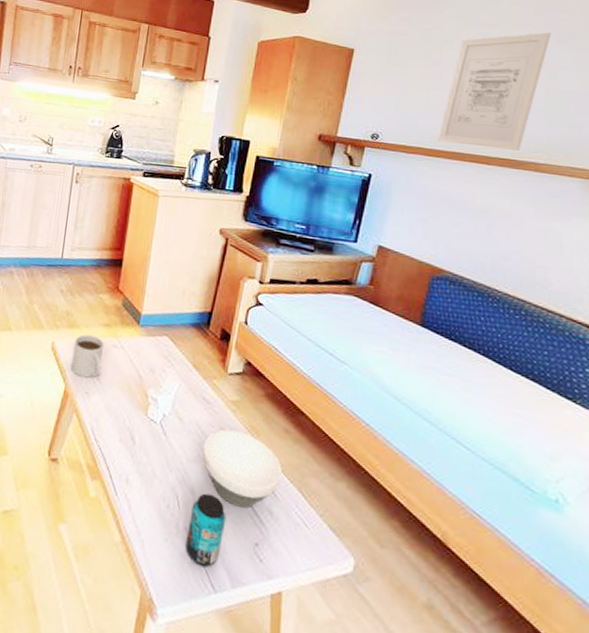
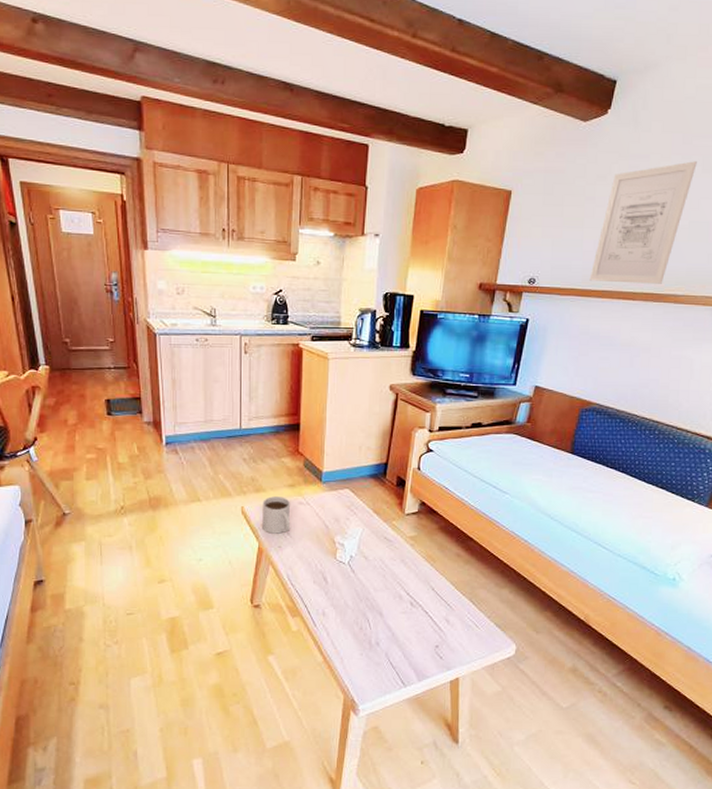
beverage can: present [185,493,226,568] -> none [378,614,411,670]
bowl: present [203,429,282,508] -> none [388,561,455,620]

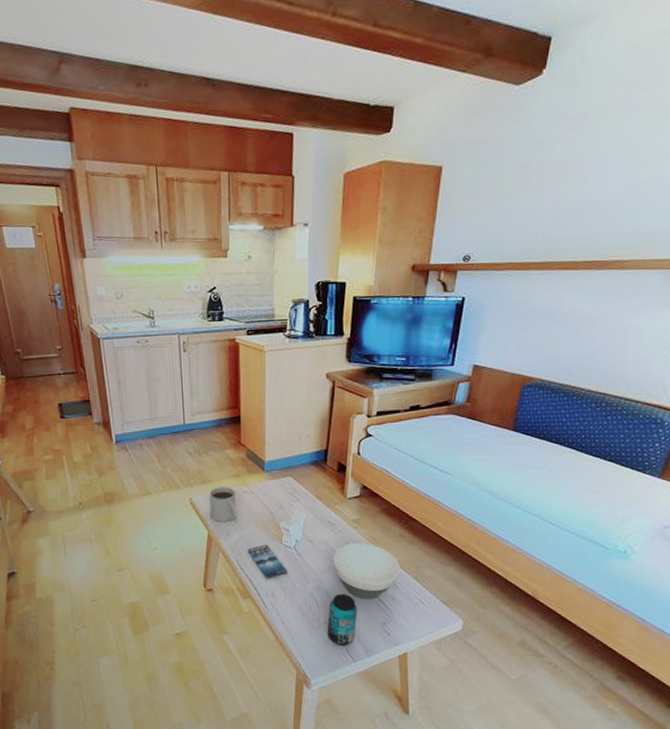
smartphone: none [299,560,340,595] -> present [247,545,288,578]
beverage can: none [378,614,411,670] -> present [327,594,358,646]
bowl: none [388,561,455,620] -> present [333,543,400,599]
wall art: present [589,161,697,284] -> none [527,115,643,253]

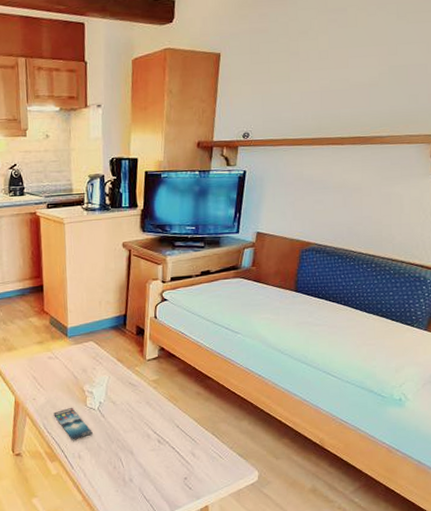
mug: present [209,487,237,522] -> none [15,353,43,388]
beverage can: present [327,594,358,646] -> none [132,451,161,503]
bowl: present [333,543,400,599] -> none [135,402,198,456]

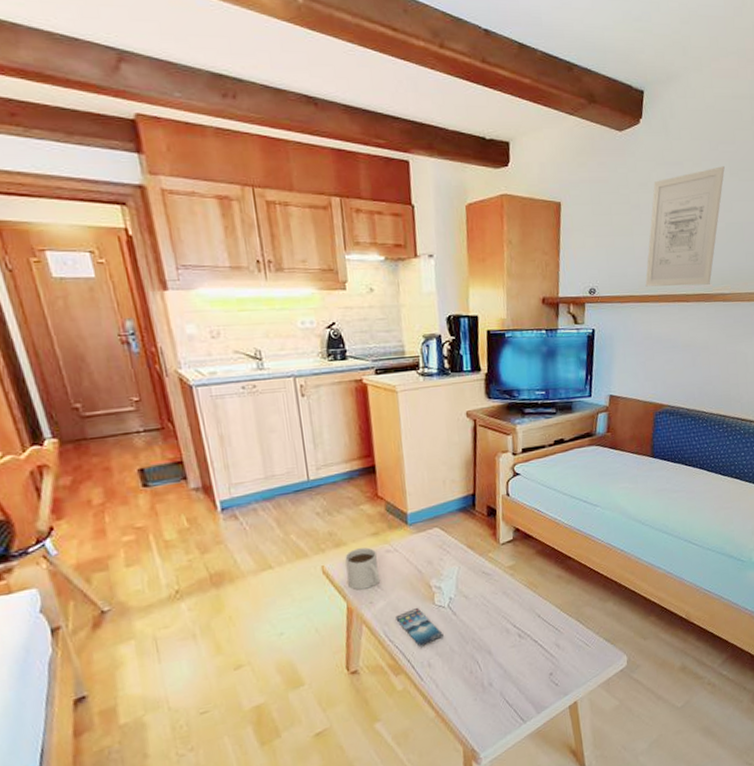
mug: none [15,353,43,388] -> present [345,547,381,590]
wall art: none [299,10,392,131] -> present [645,166,725,287]

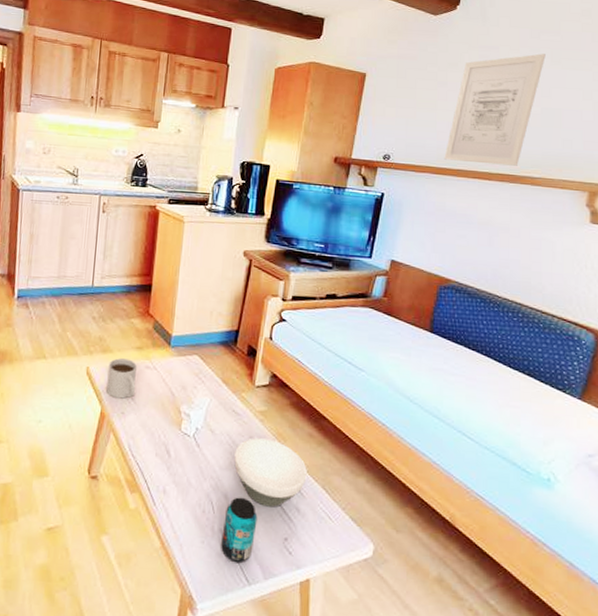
smartphone: present [395,608,444,647] -> none [142,430,184,470]
bowl: none [491,589,562,652] -> present [234,438,307,508]
beverage can: none [492,649,523,709] -> present [221,497,258,564]

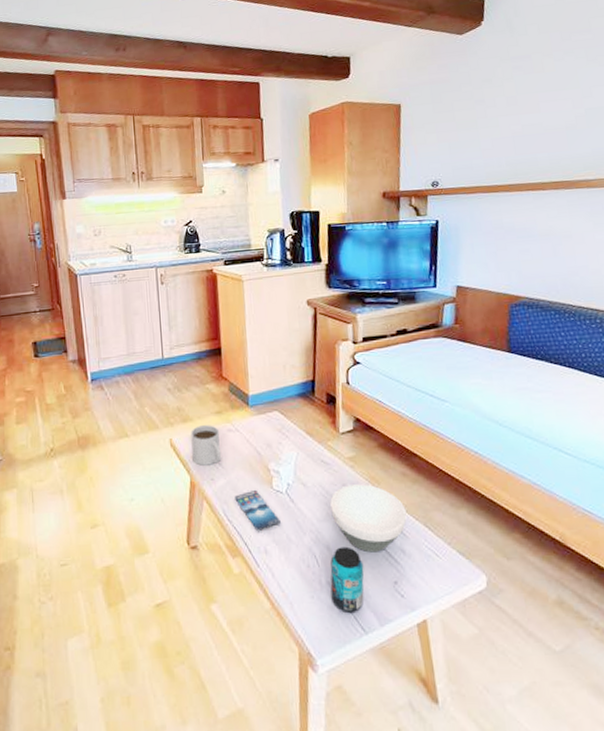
smartphone: none [142,430,184,470] -> present [234,490,281,531]
wall art: present [444,53,546,166] -> none [493,54,581,177]

